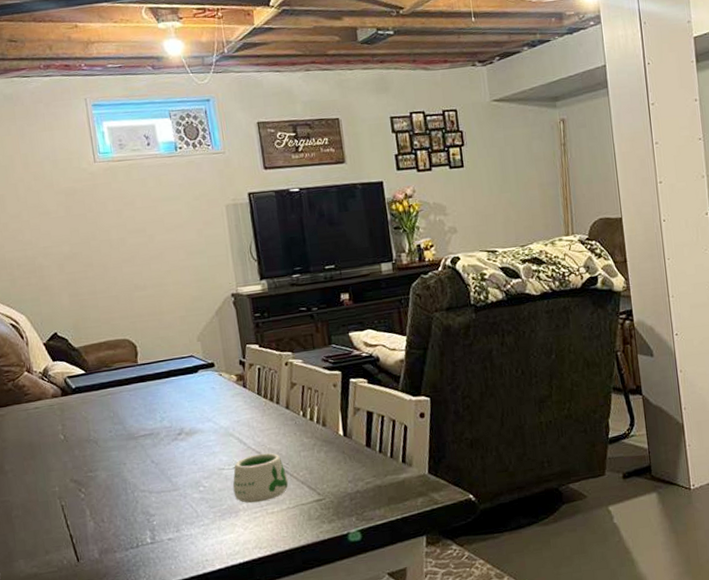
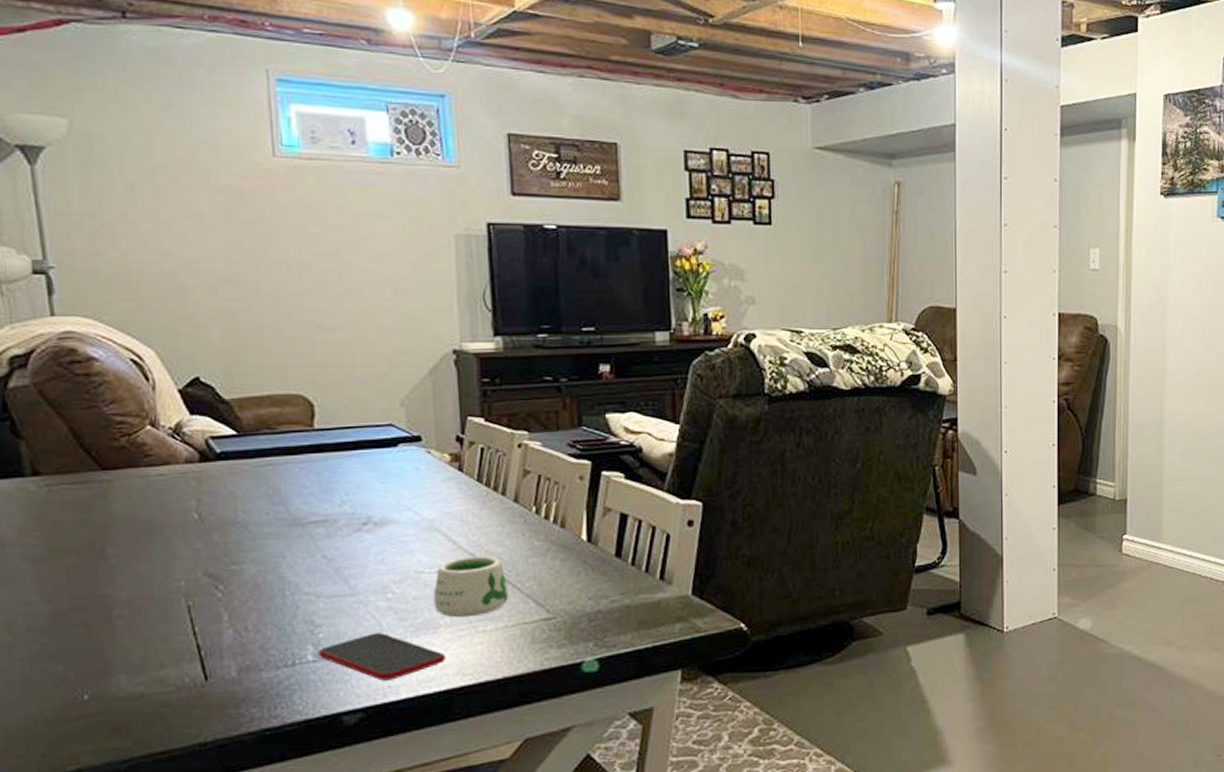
smartphone: none [154,518,246,556] -> present [318,633,446,681]

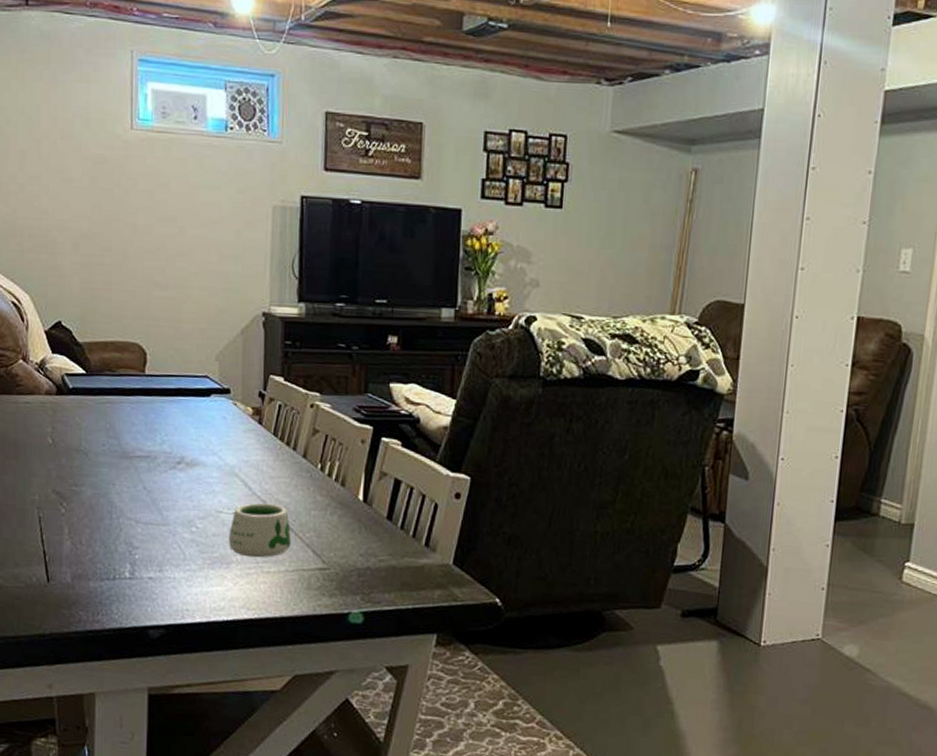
smartphone: present [318,633,446,681] -> none [134,560,235,605]

